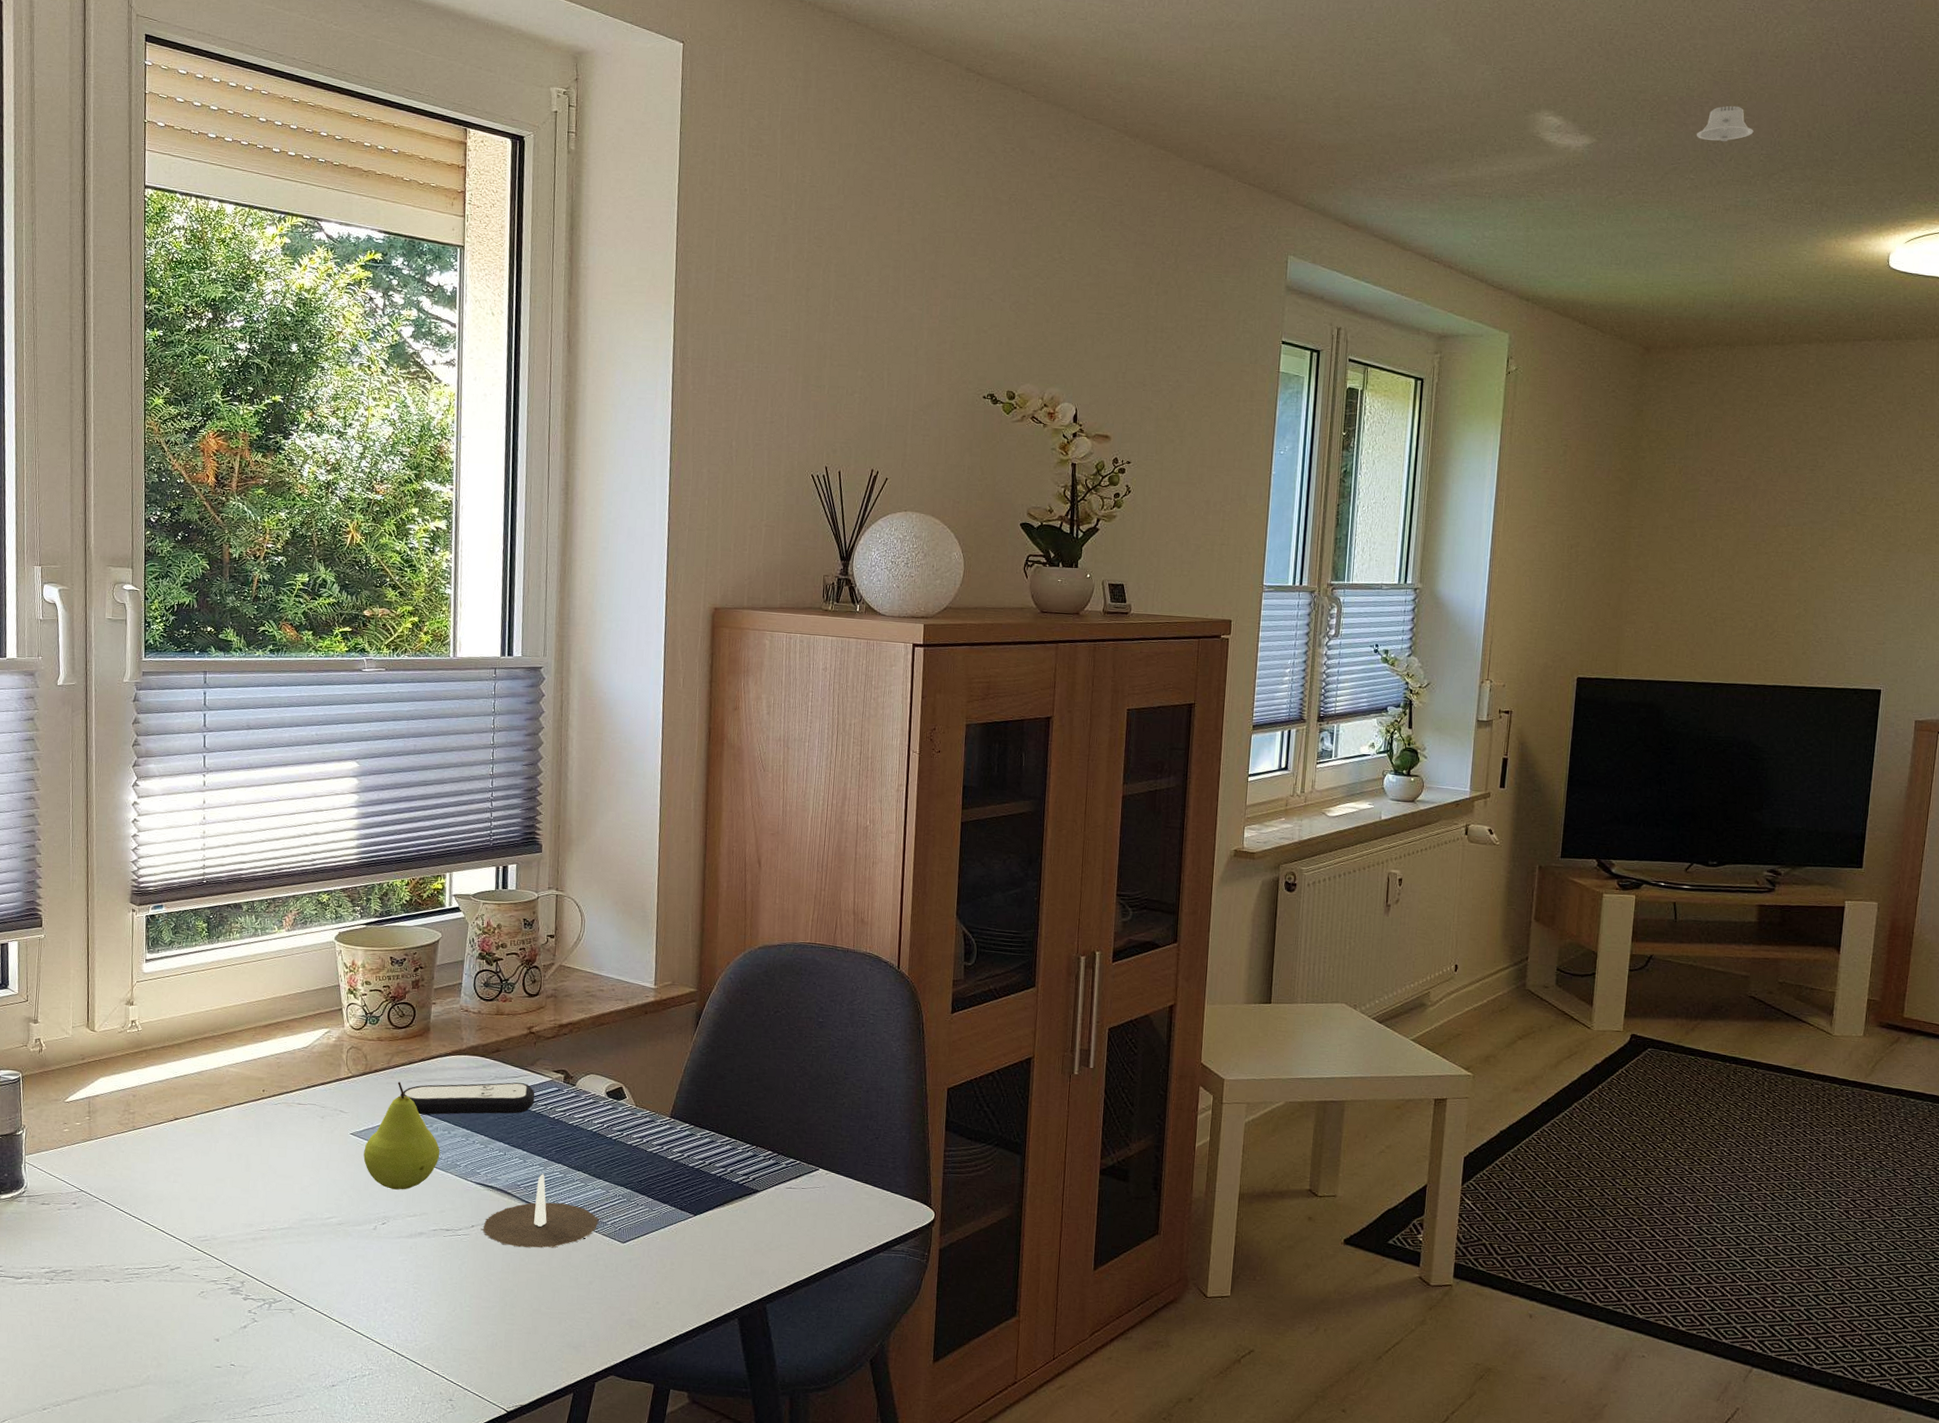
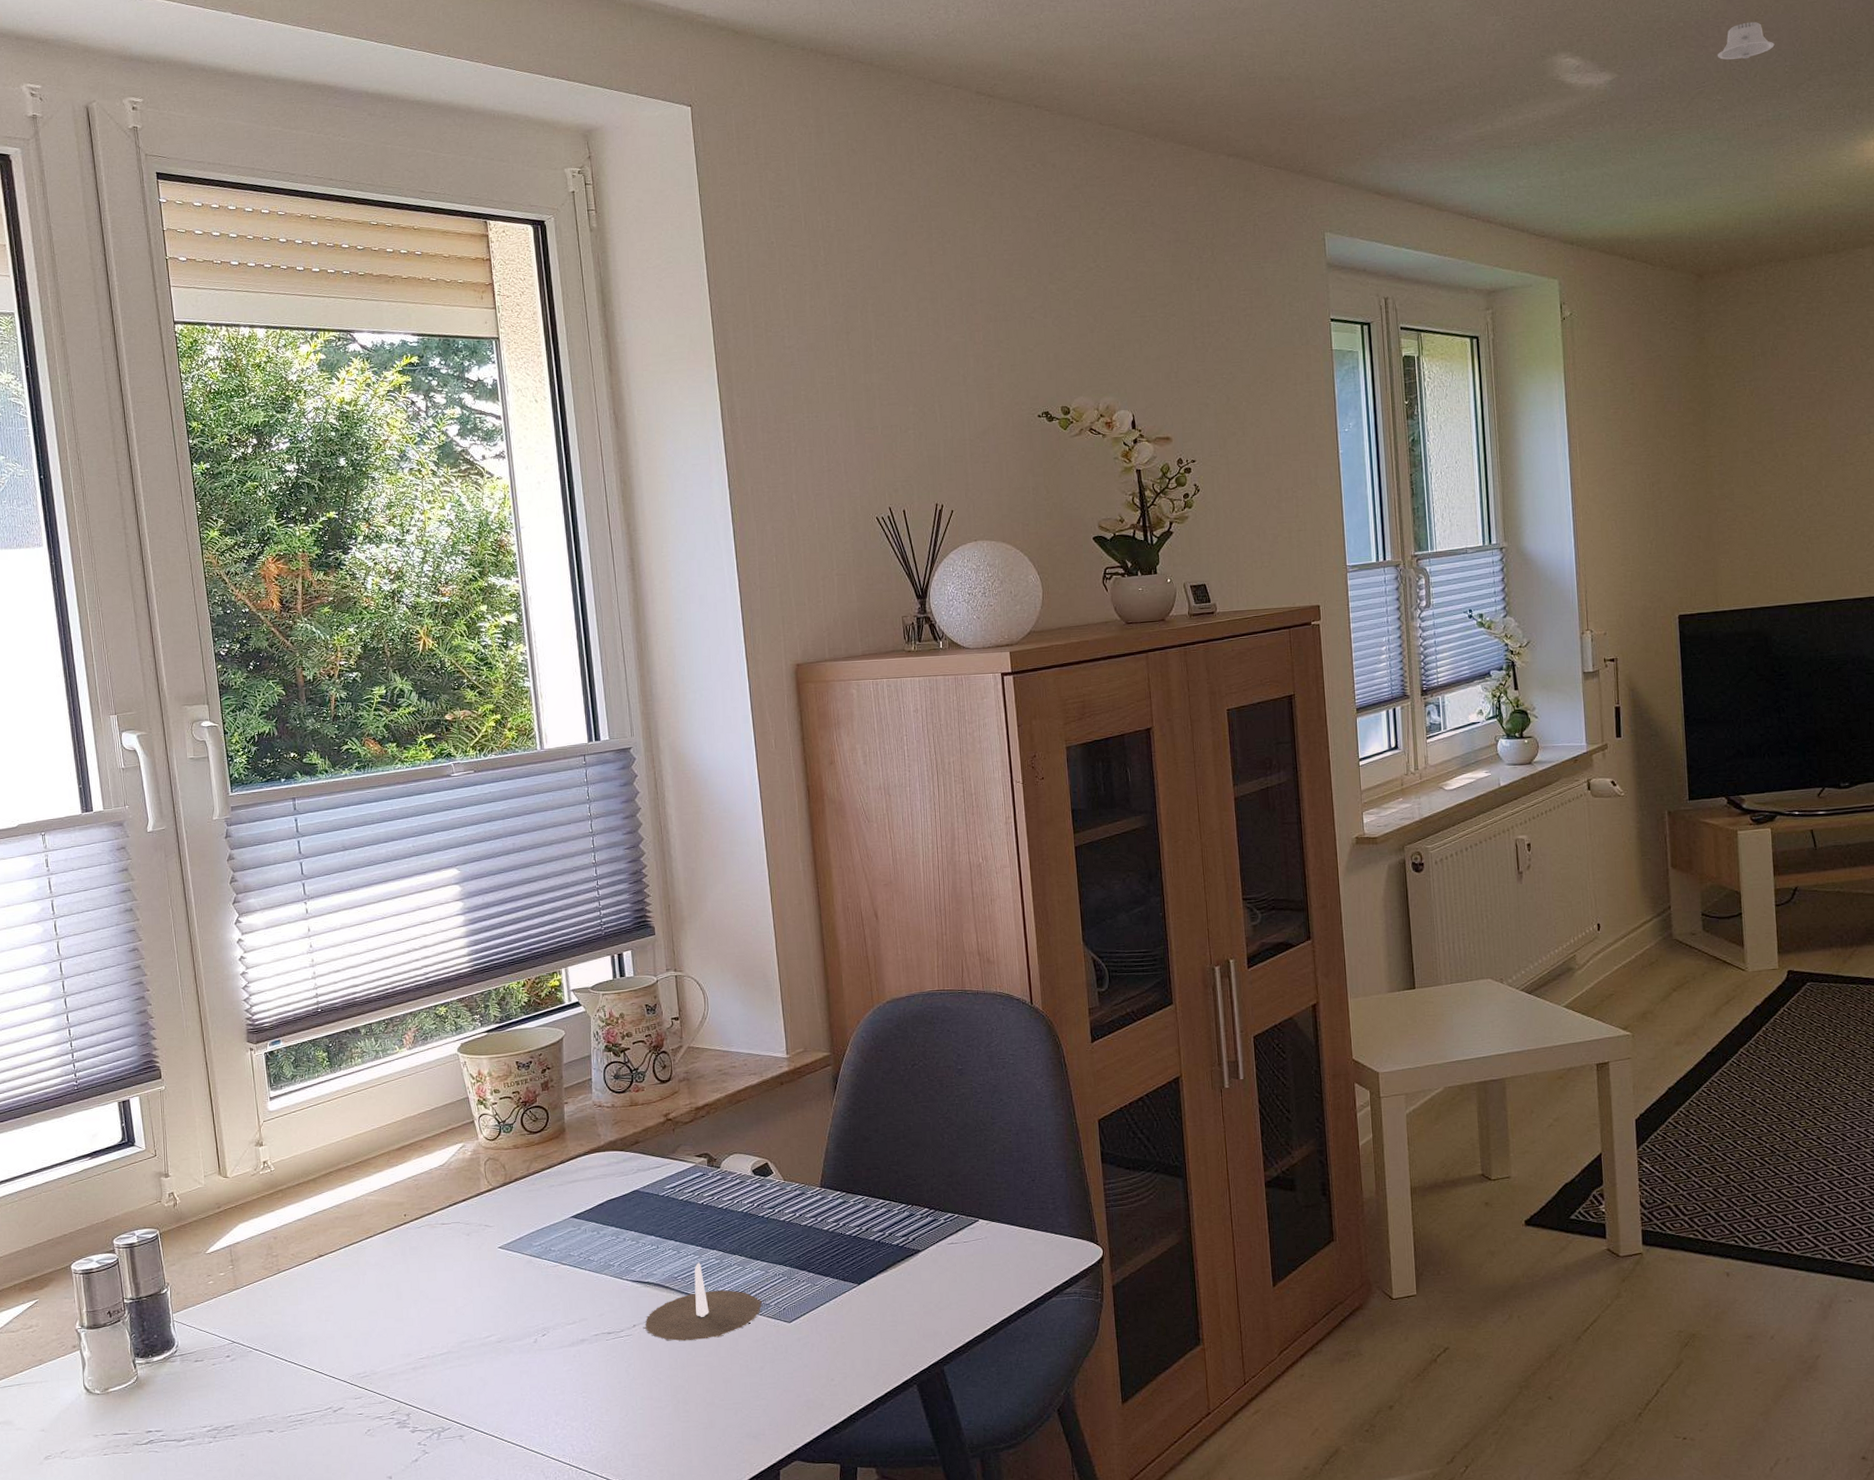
fruit: present [363,1082,440,1190] -> none [514,1188,592,1299]
remote control: present [400,1082,535,1115] -> none [544,1172,681,1219]

